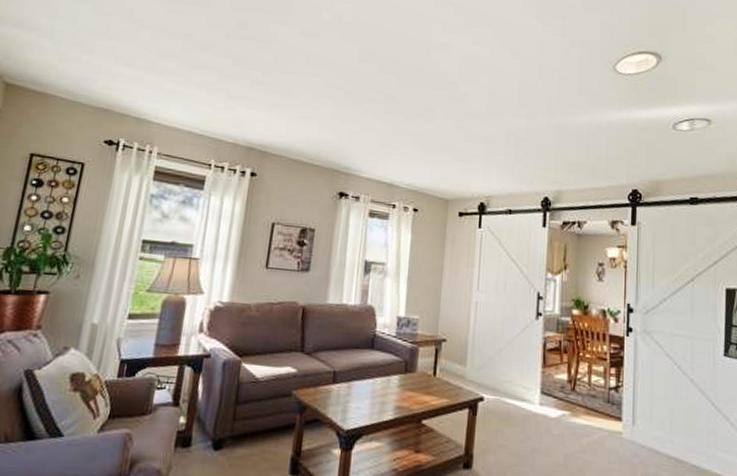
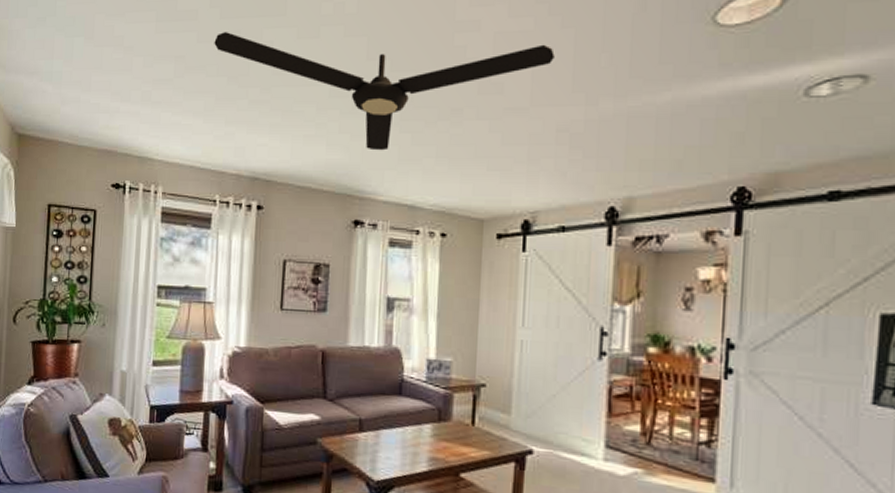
ceiling fan: none [222,20,506,136] -> present [214,32,555,151]

